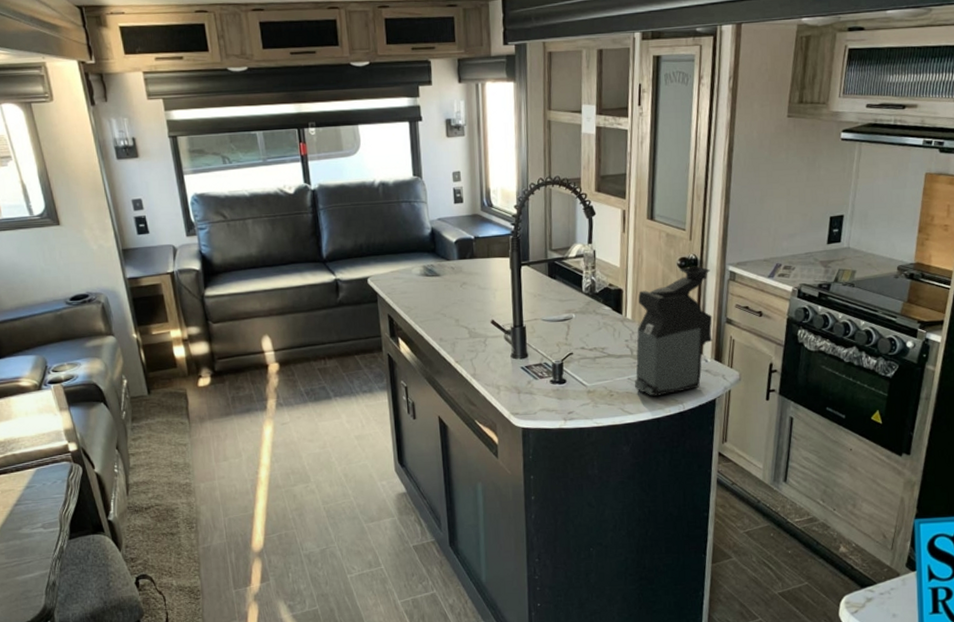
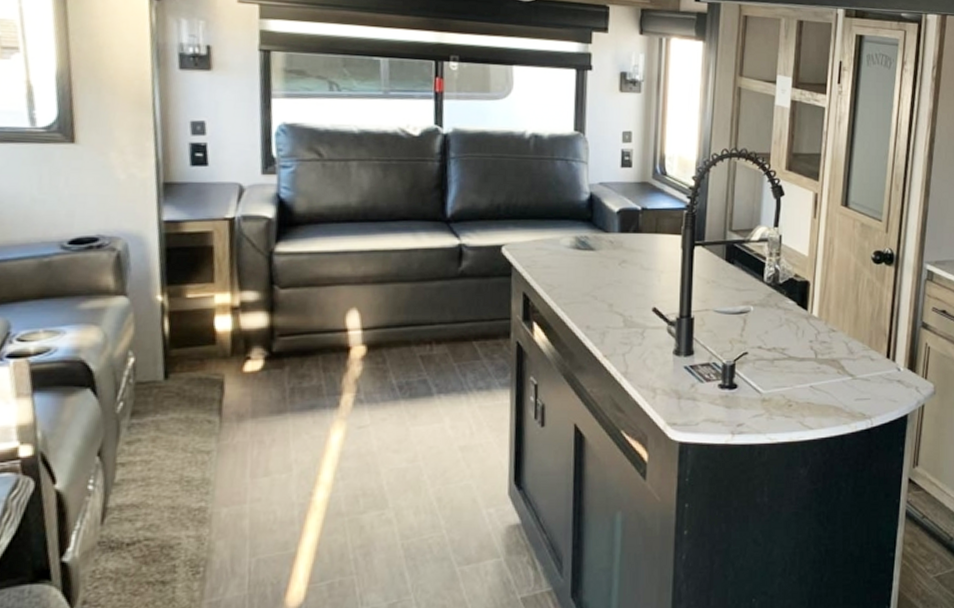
coffee maker: present [634,266,713,396] -> none [816,261,907,408]

